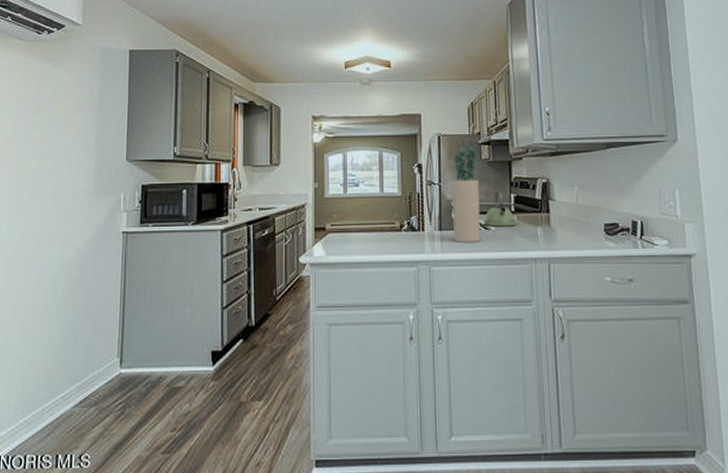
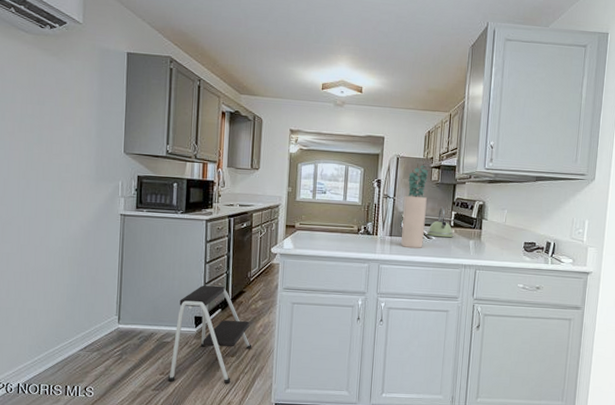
step stool: none [182,309,283,440] -> present [168,285,252,383]

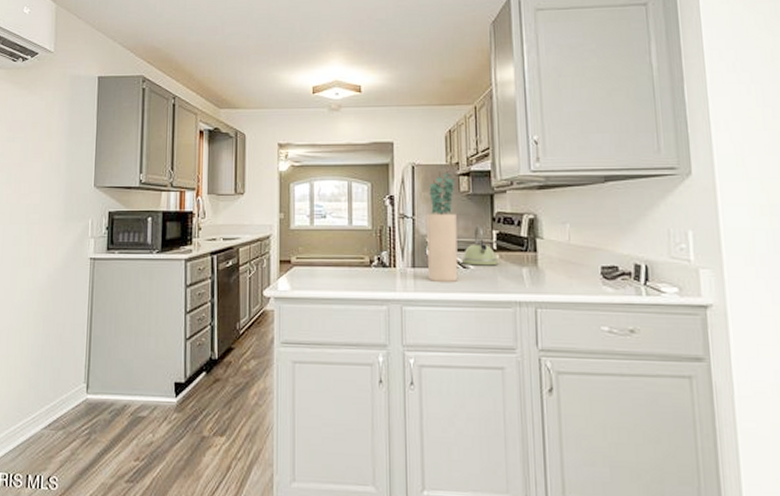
step stool: present [168,285,252,383] -> none [145,341,246,473]

